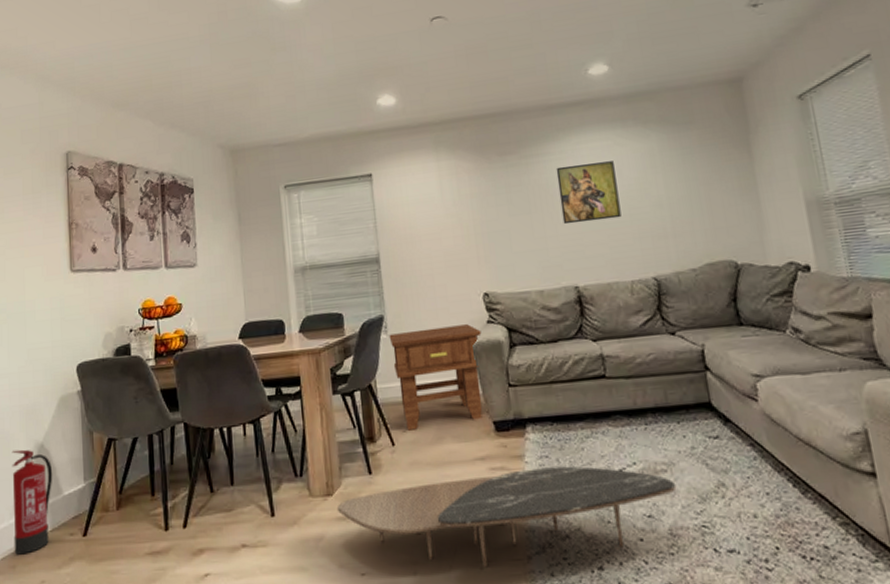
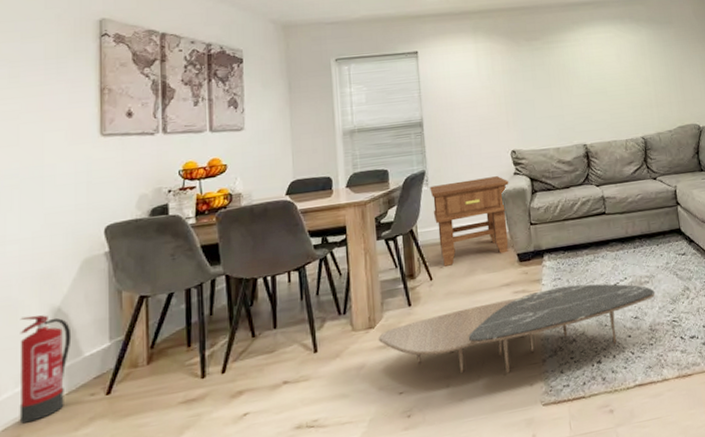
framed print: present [556,161,622,225] -> none [571,48,620,97]

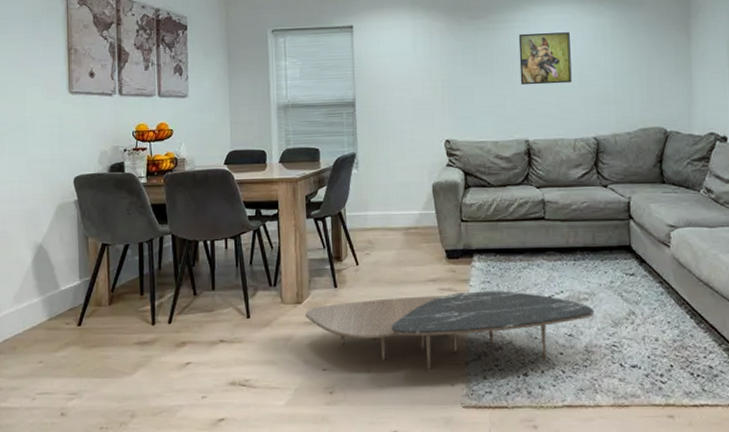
fire extinguisher: present [19,315,72,424] -> none [12,248,51,338]
side table: present [429,176,509,266] -> none [359,166,441,253]
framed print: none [571,48,620,97] -> present [518,32,572,85]

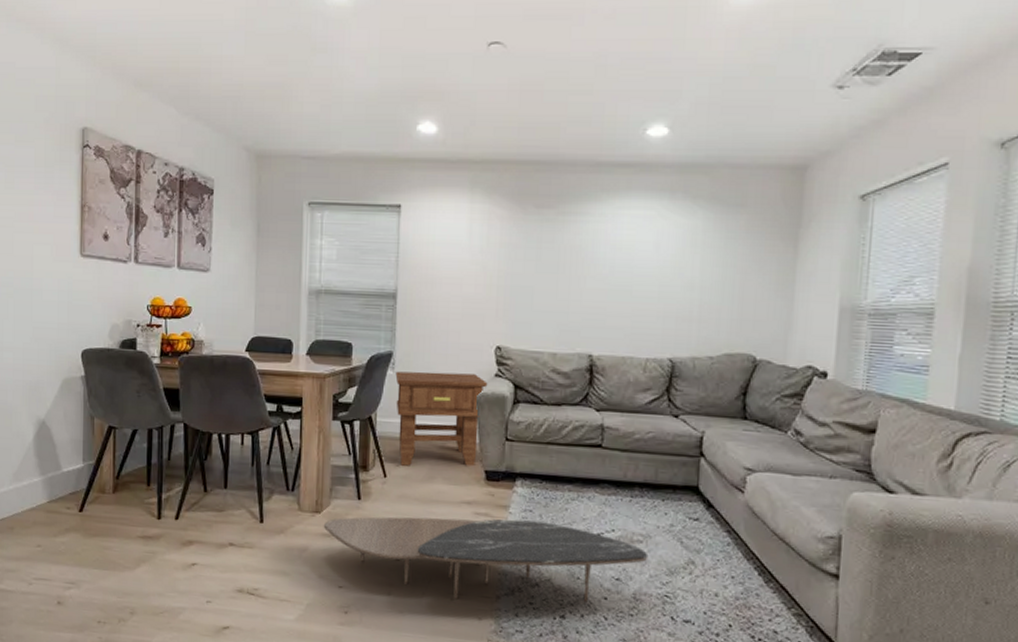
side table: none [359,166,441,253] -> present [395,371,488,467]
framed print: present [518,32,572,85] -> none [589,230,653,293]

